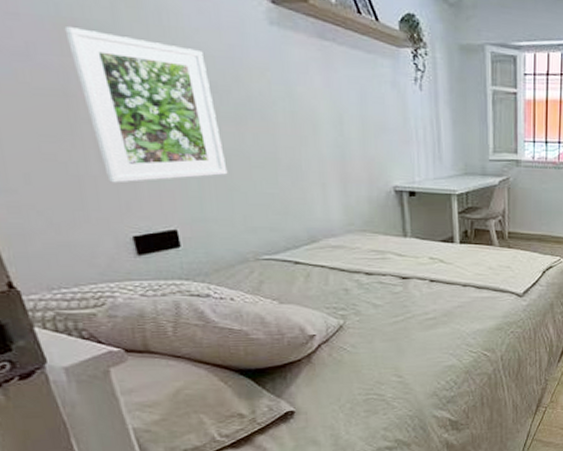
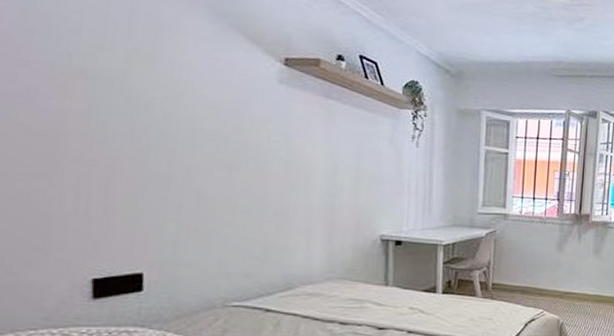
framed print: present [64,27,228,183] -> none [72,75,211,224]

